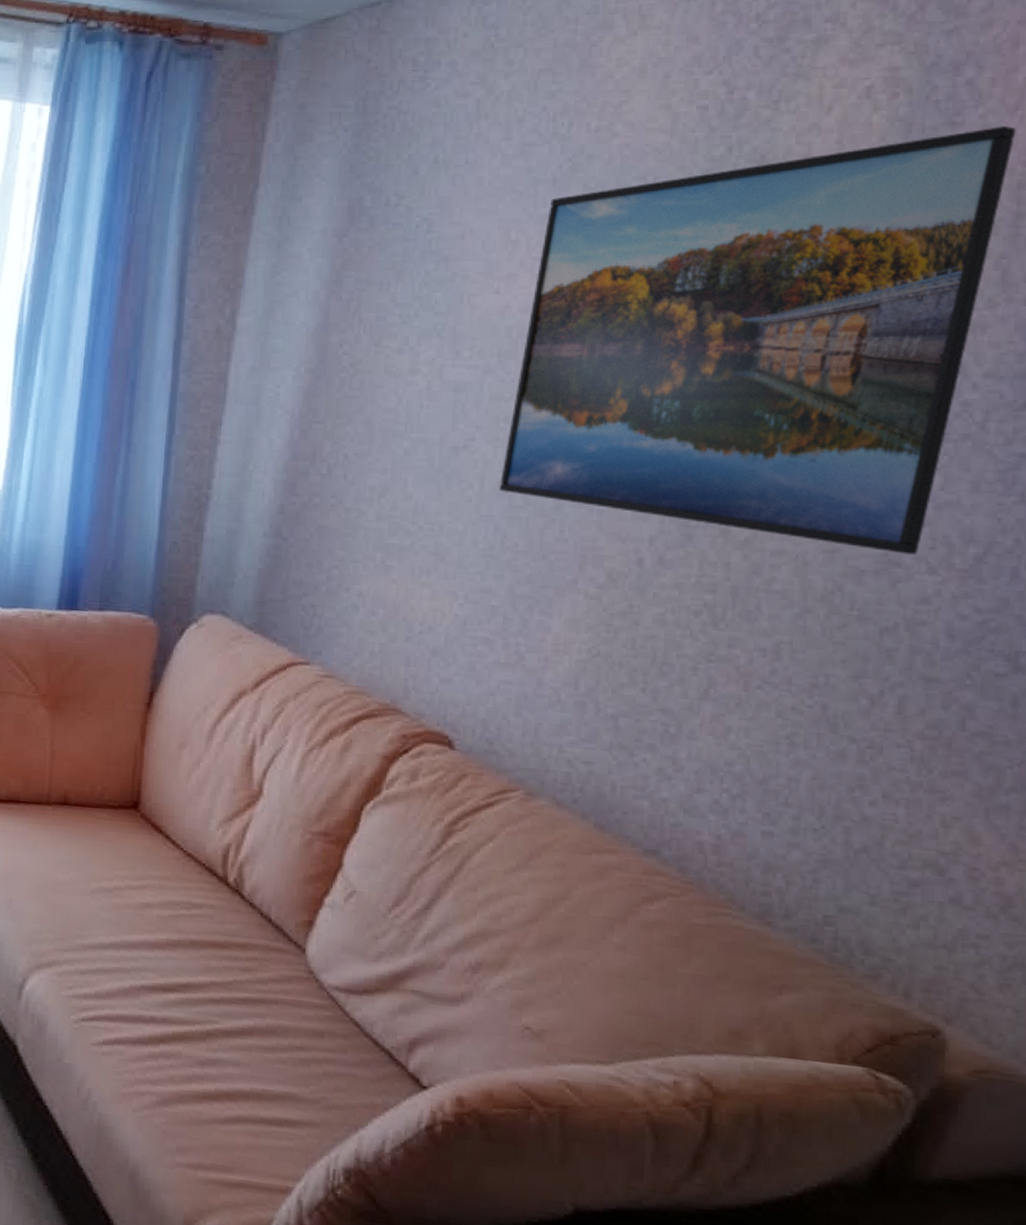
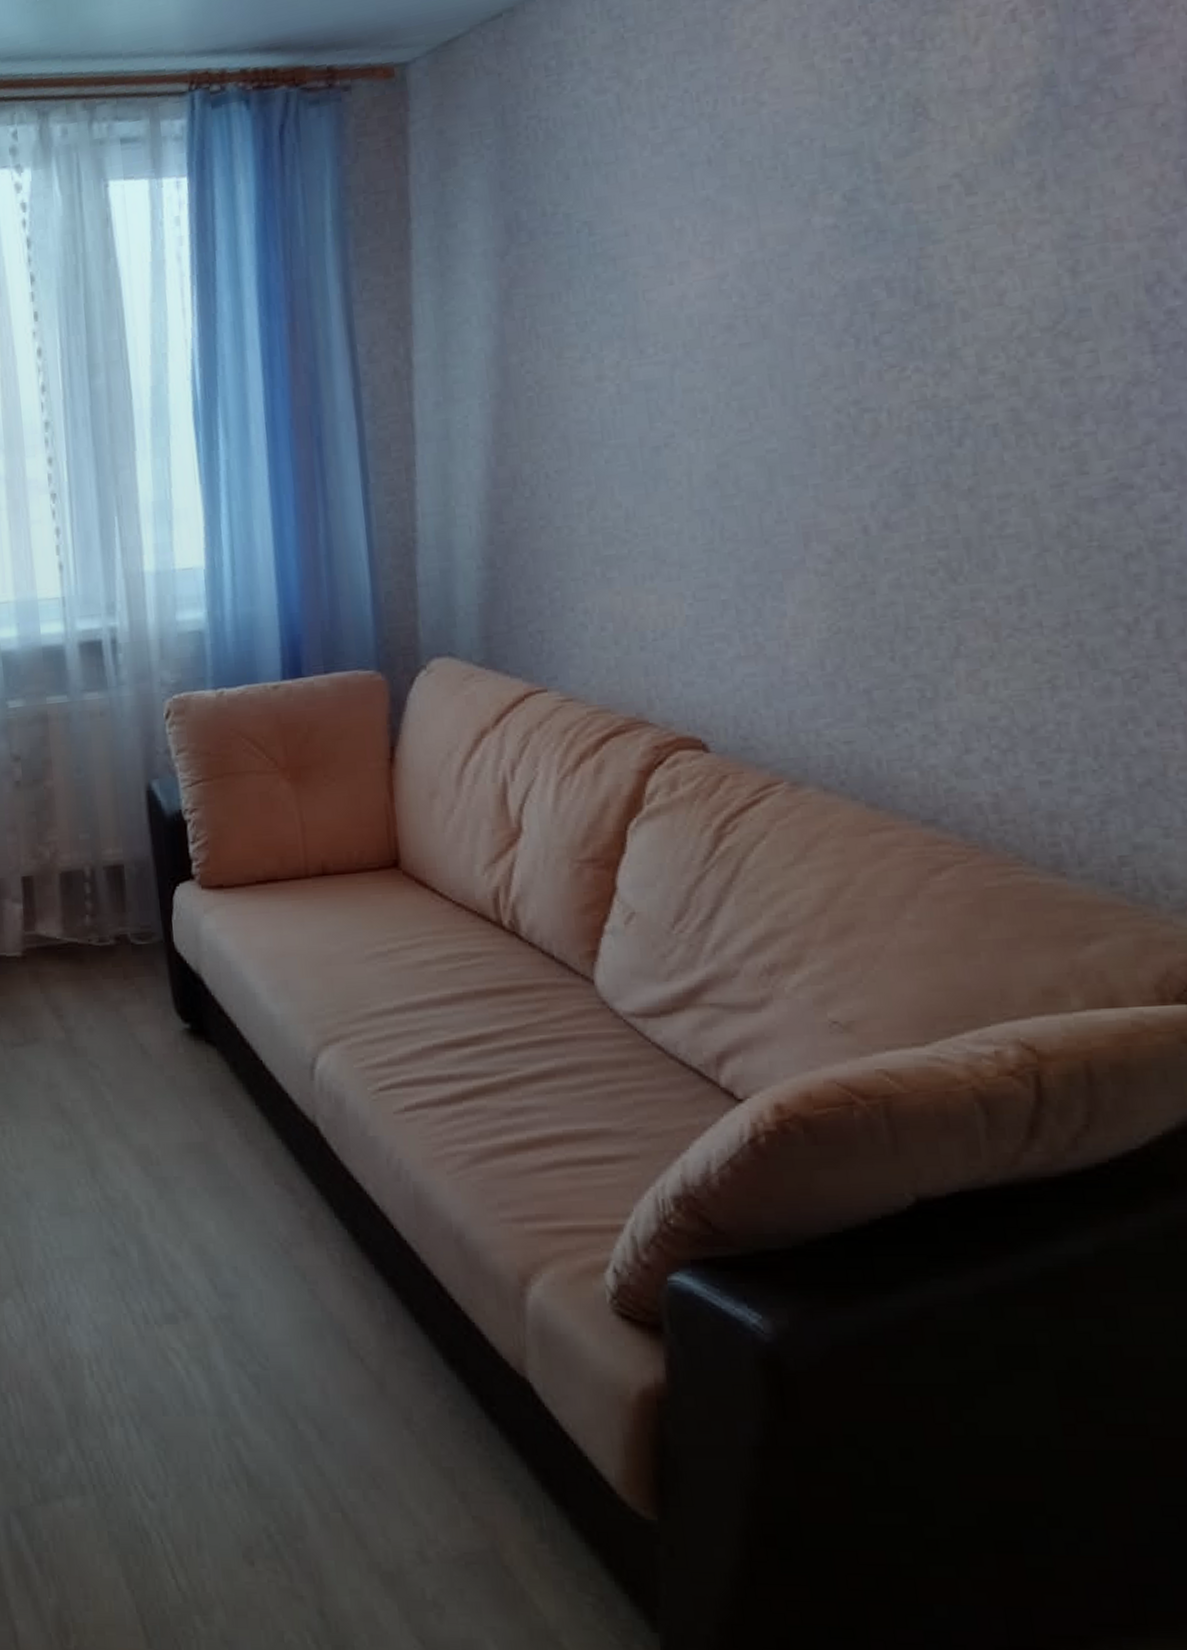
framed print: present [500,126,1016,555] -> none [707,23,1172,484]

